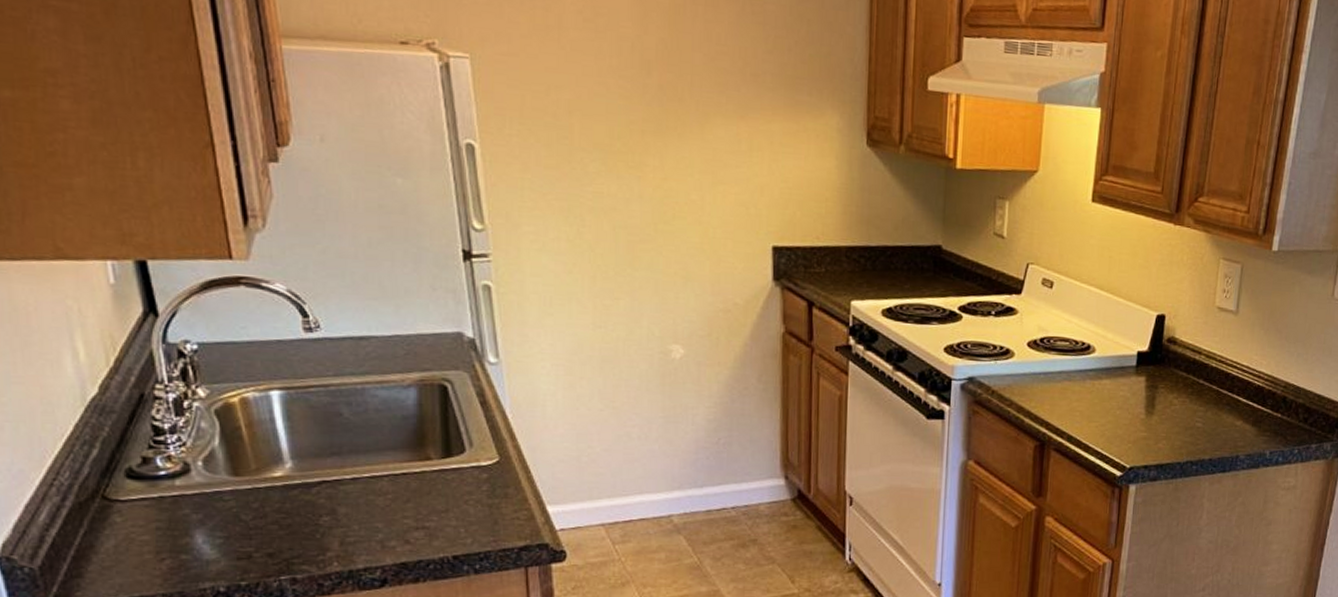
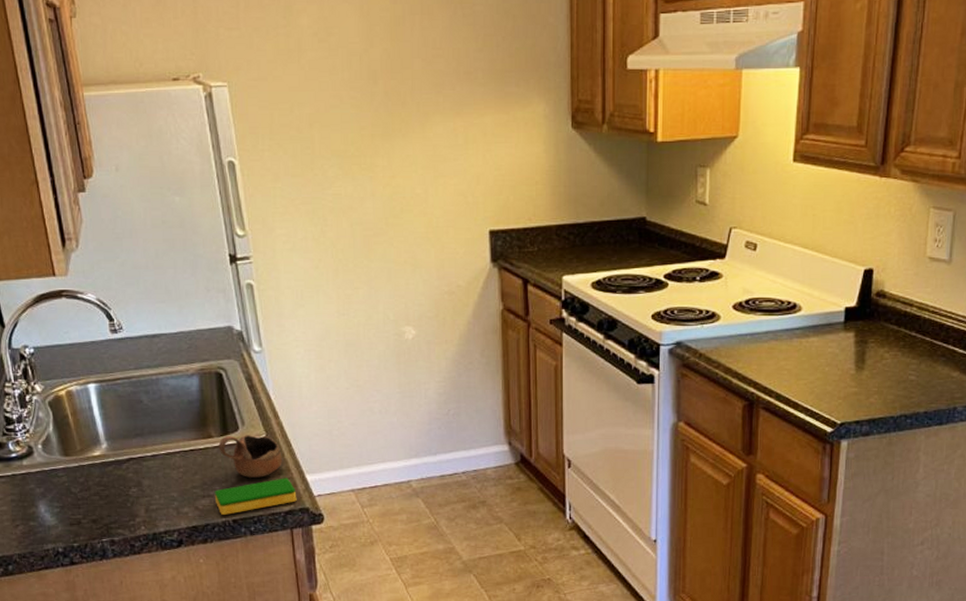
dish sponge: none [431,508,534,550] -> present [214,478,297,515]
cup: none [438,457,518,508] -> present [218,435,282,478]

